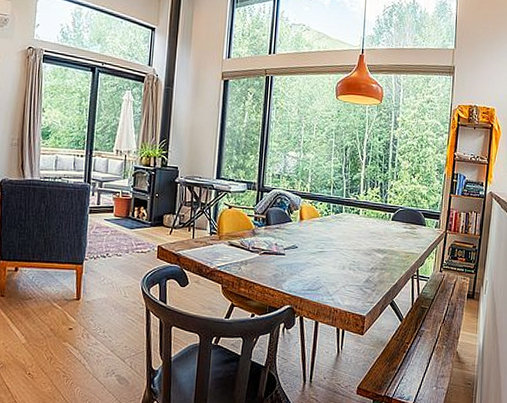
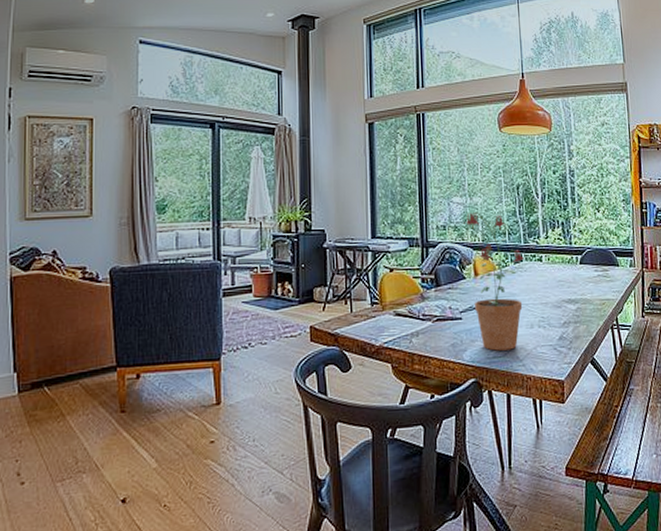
potted plant: none [295,165,345,285] -> present [462,211,525,351]

